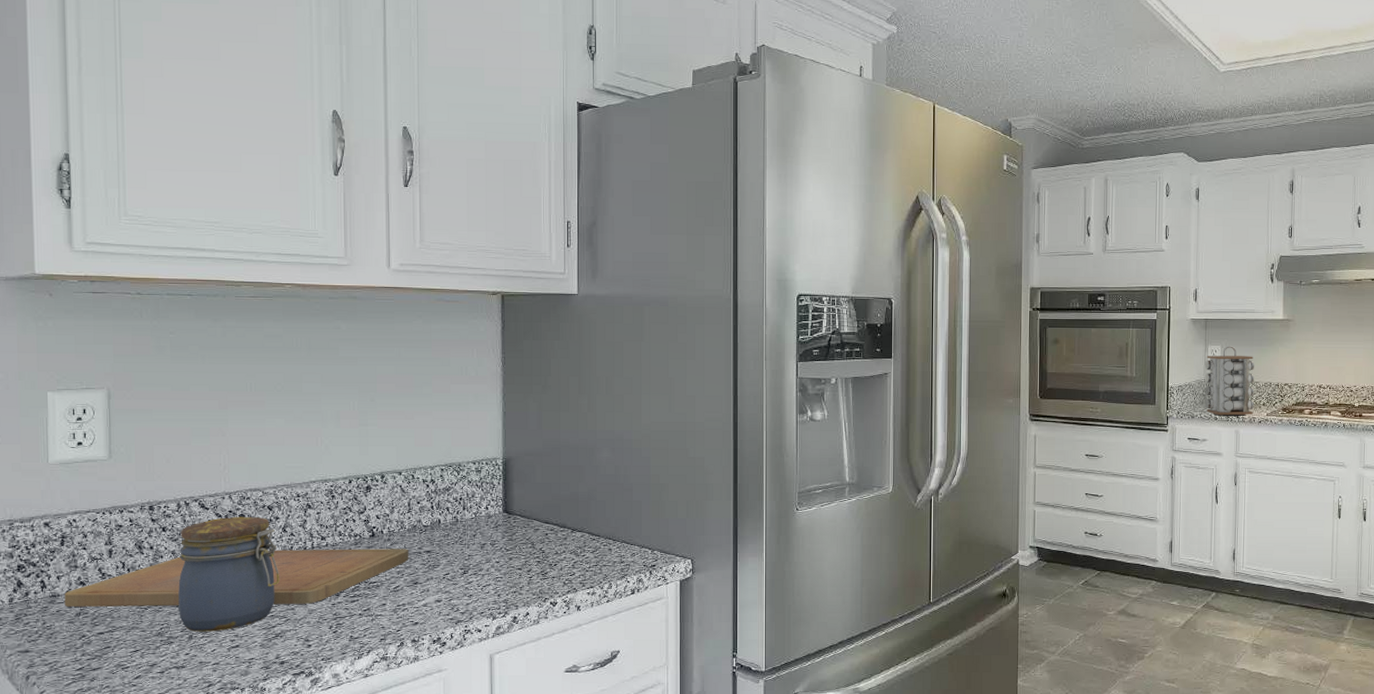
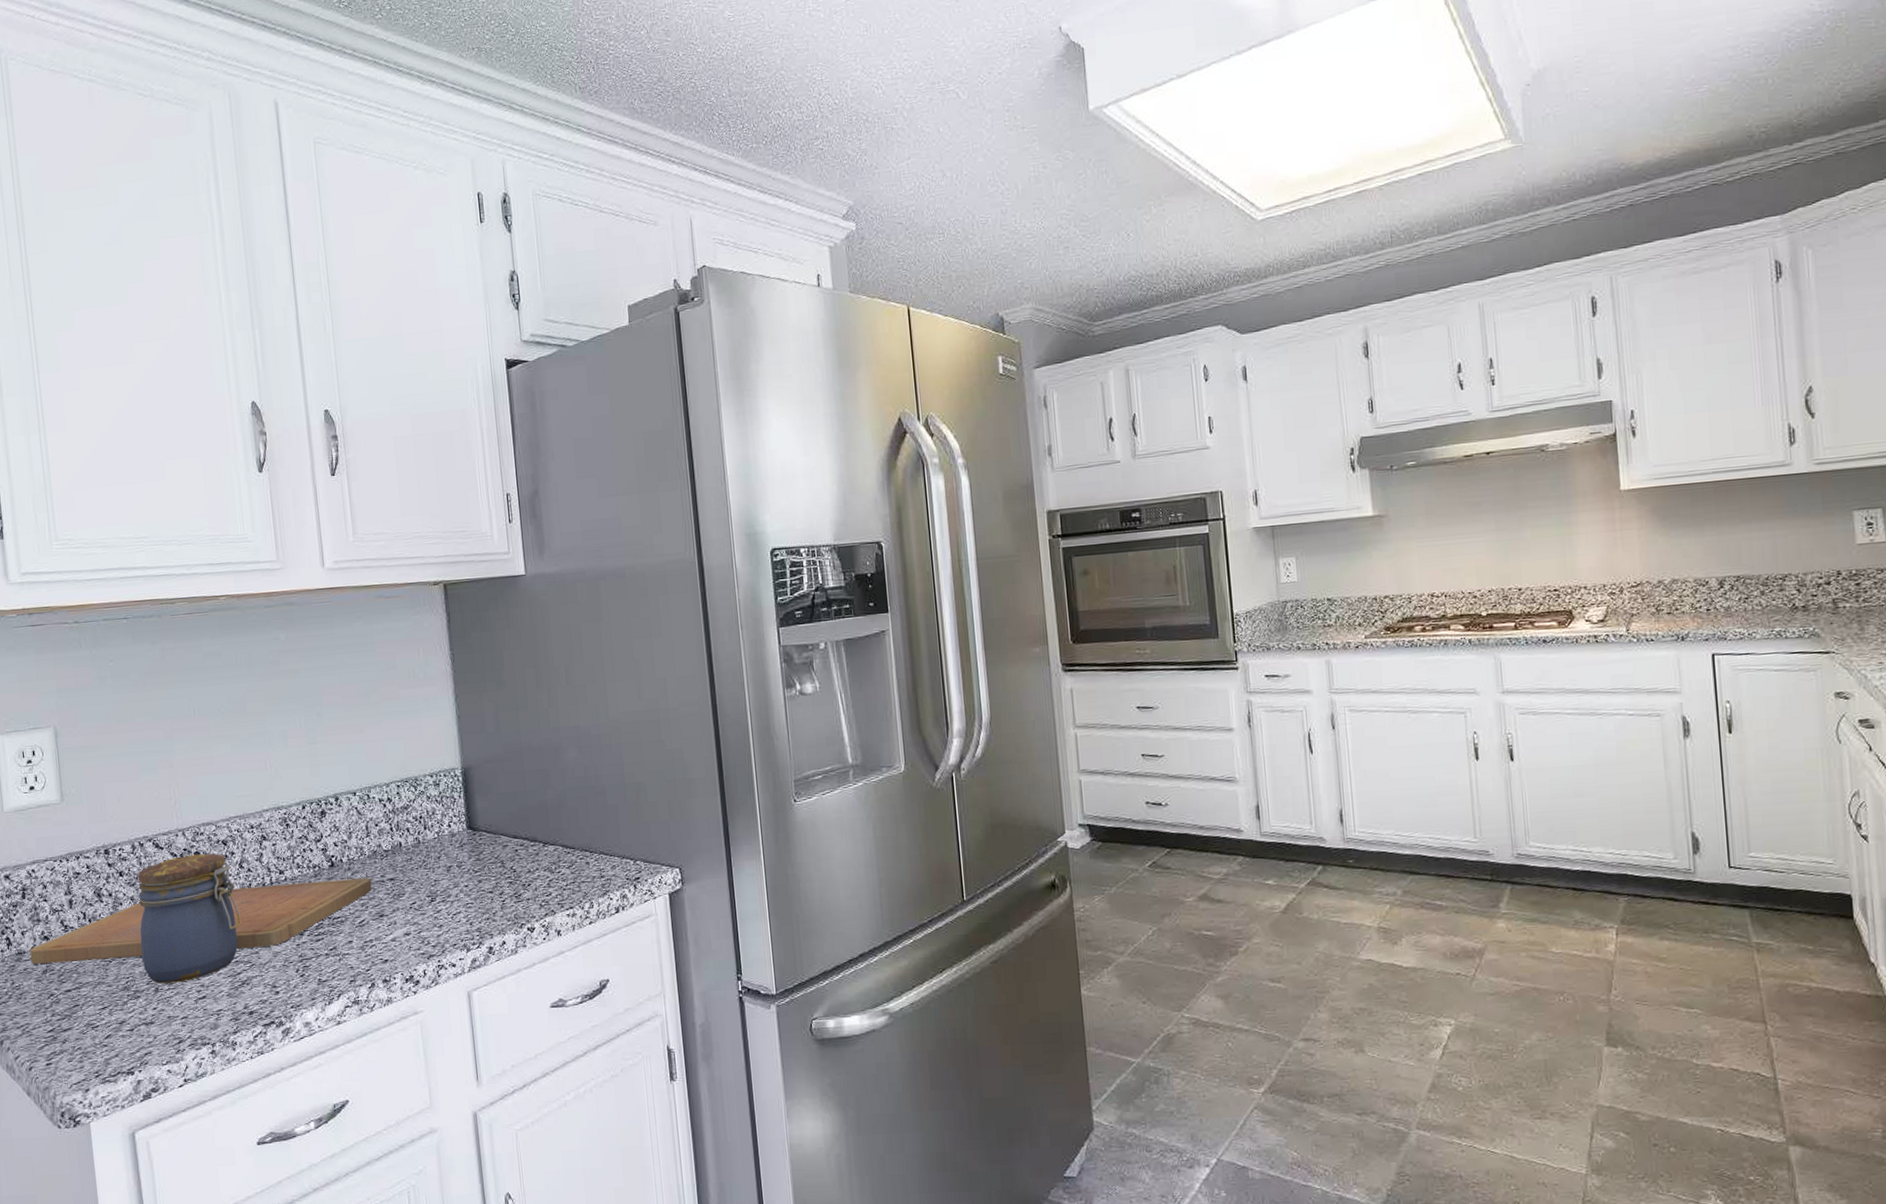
spice rack: present [1204,345,1255,416] -> none [1277,555,1347,644]

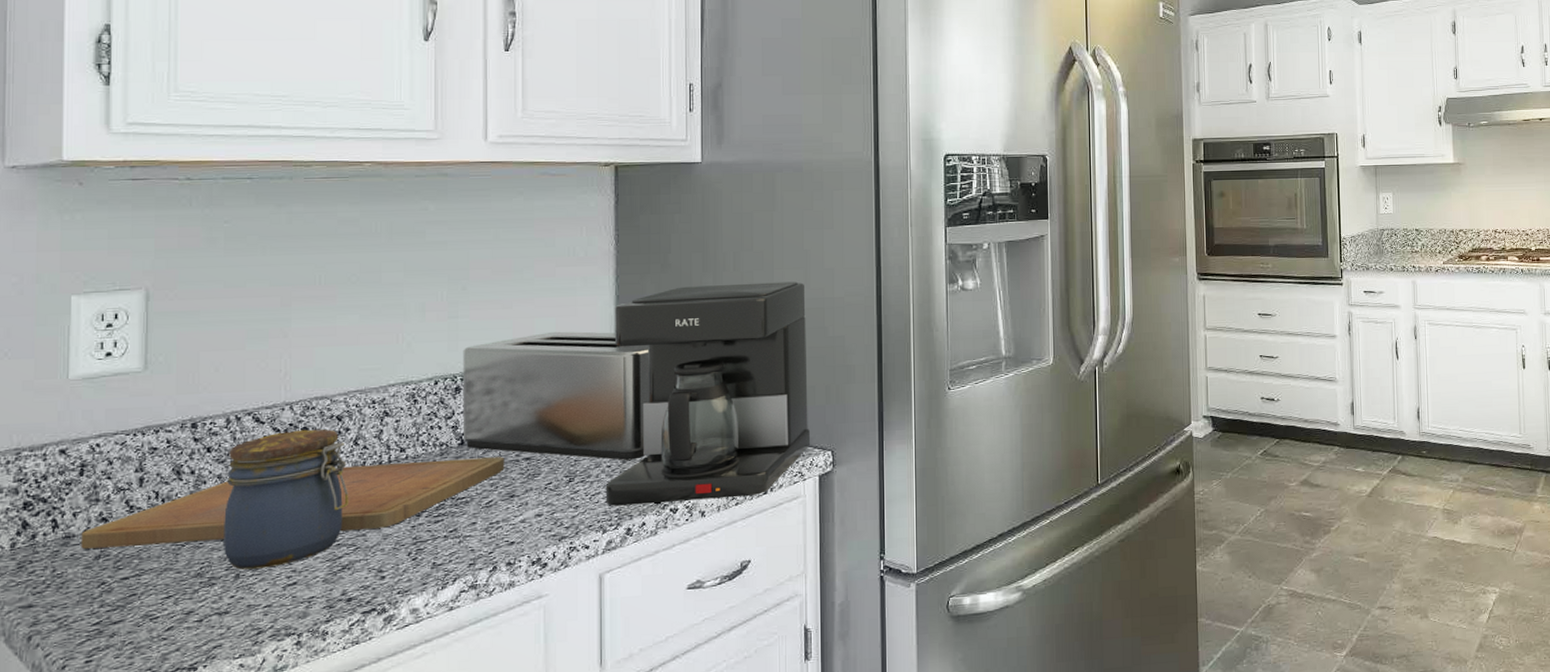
toaster: none [323,752,499,880] -> present [462,331,650,460]
coffee maker: none [456,693,658,925] -> present [605,281,811,506]

